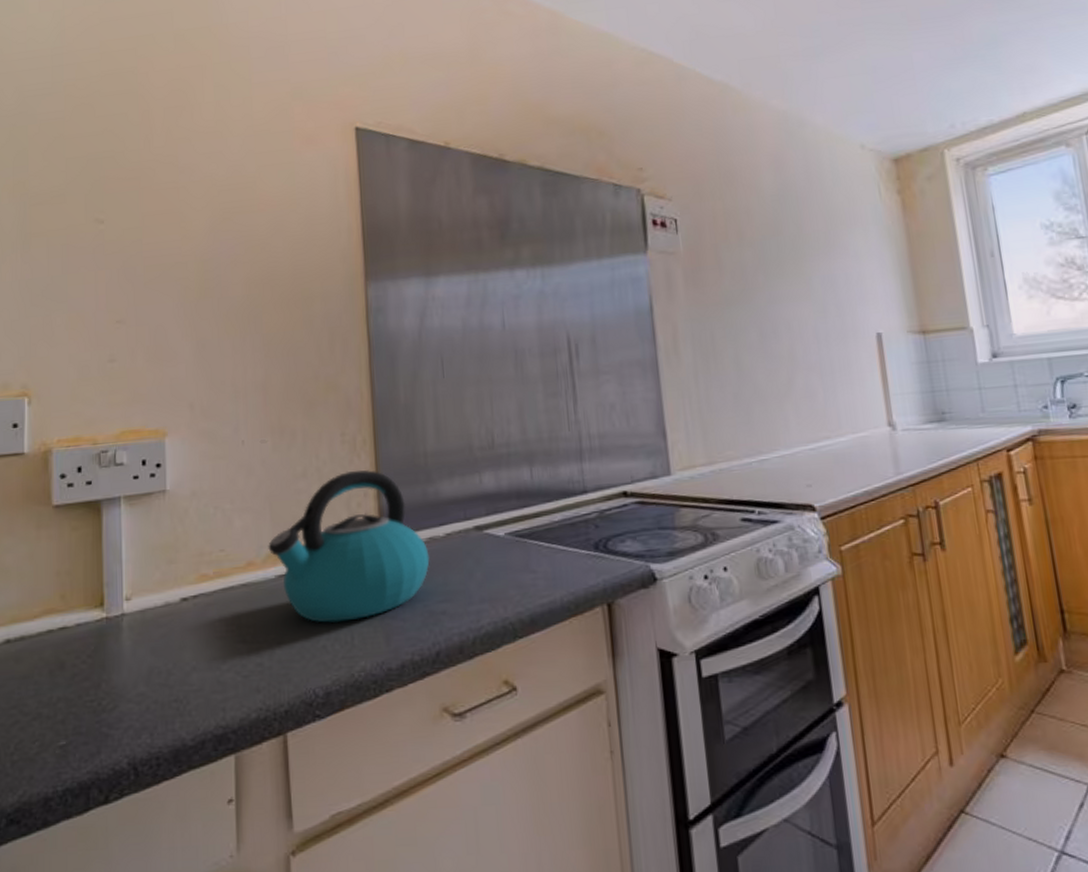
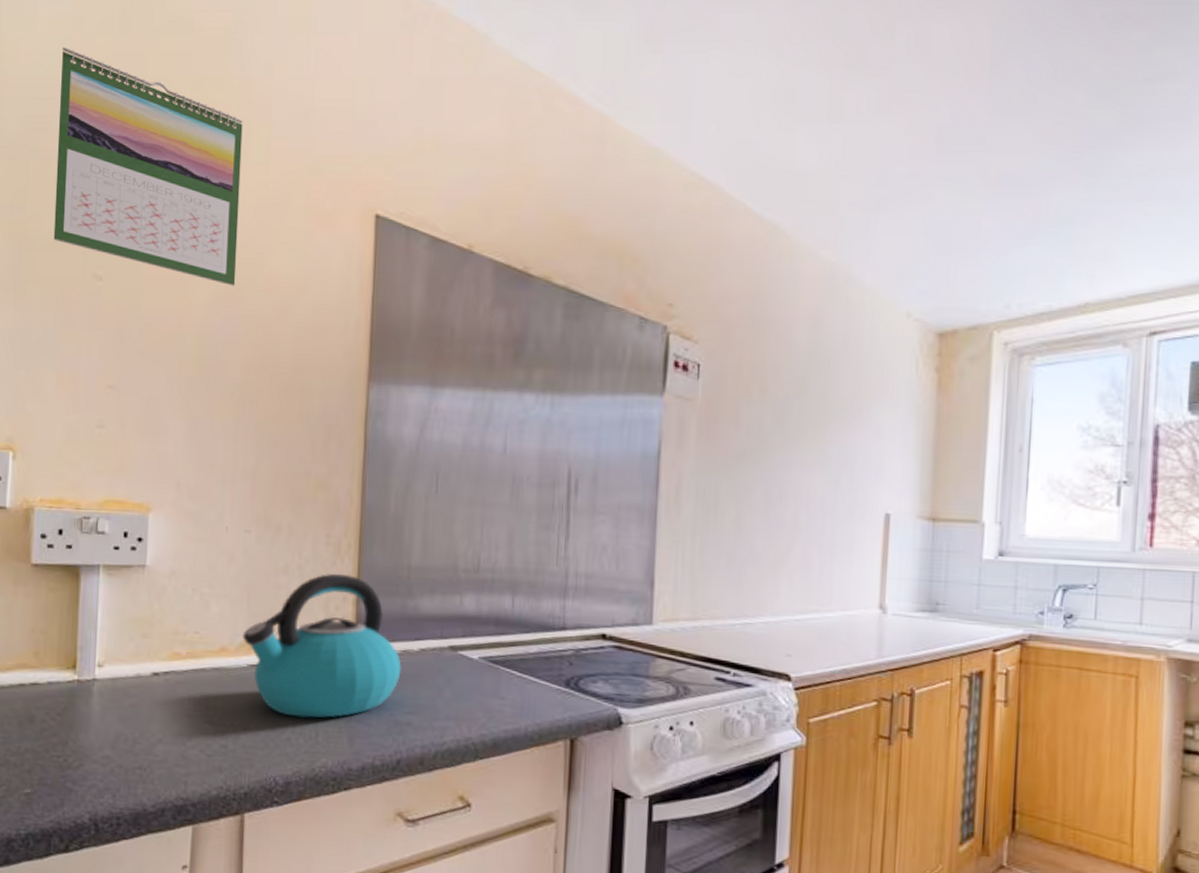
calendar: none [53,21,231,211] -> present [53,46,243,286]

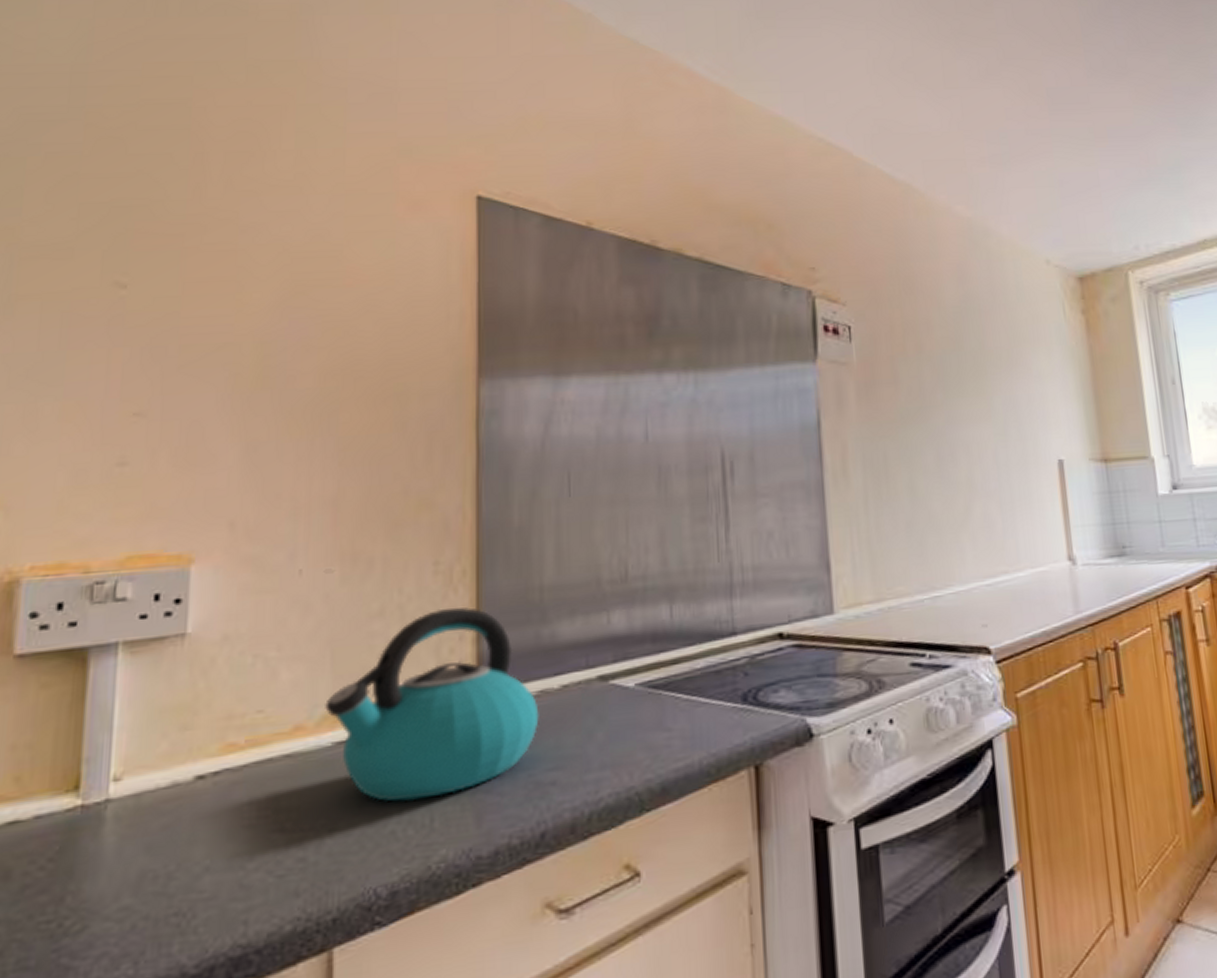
calendar: present [53,46,243,286] -> none [59,31,312,284]

